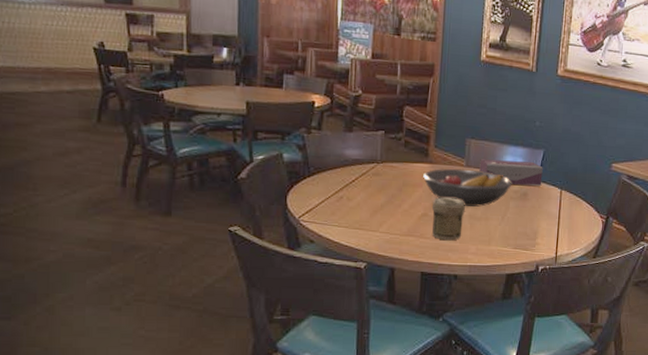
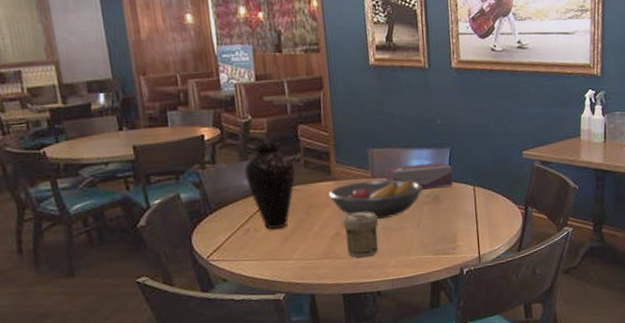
vase: none [347,116,395,201] -> present [244,142,296,230]

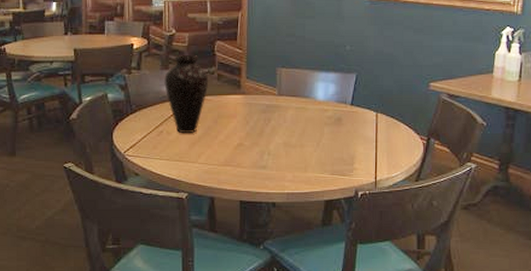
fruit bowl: present [329,180,423,219] -> none [237,98,326,134]
jar: present [343,211,378,258] -> none [248,126,279,169]
tissue box: present [385,162,453,189] -> none [292,87,356,110]

